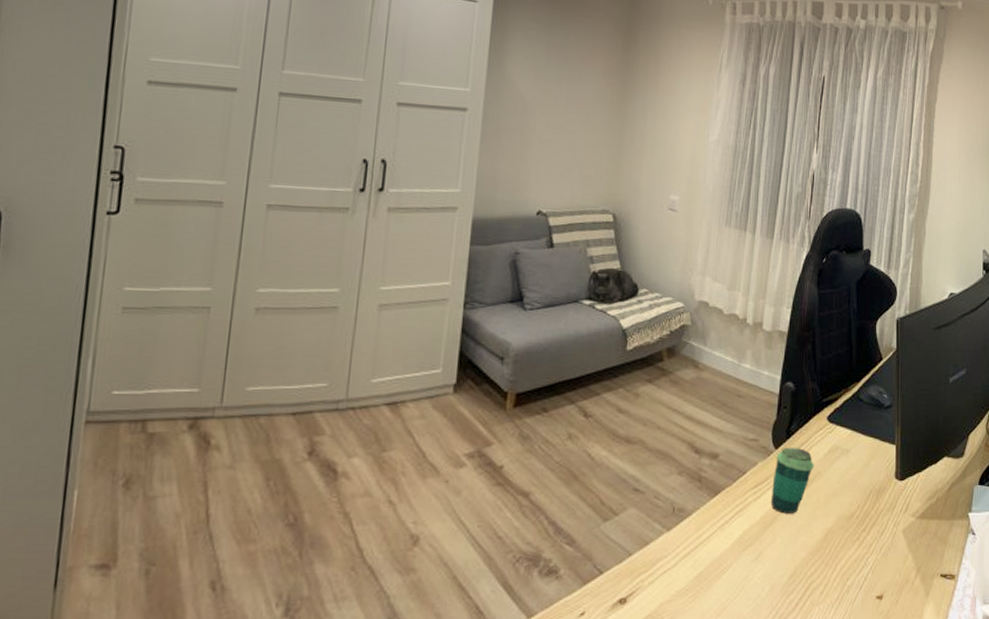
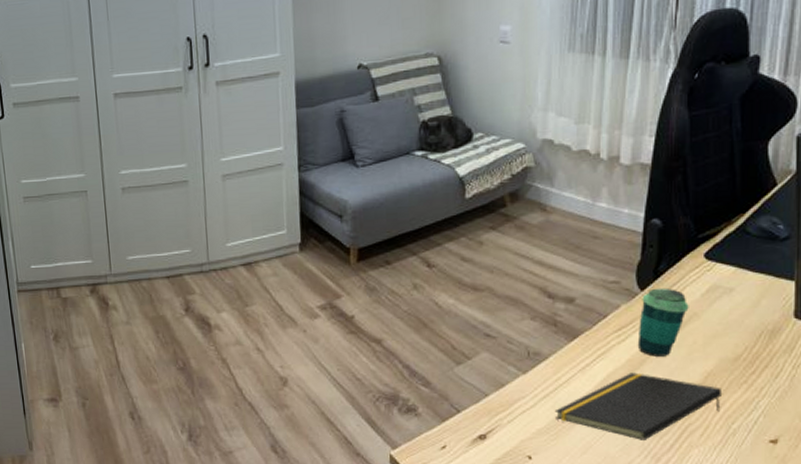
notepad: none [694,530,840,600] -> present [554,372,723,440]

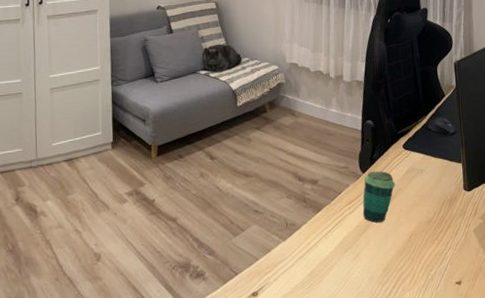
notepad: present [554,372,723,440] -> none [307,235,423,289]

